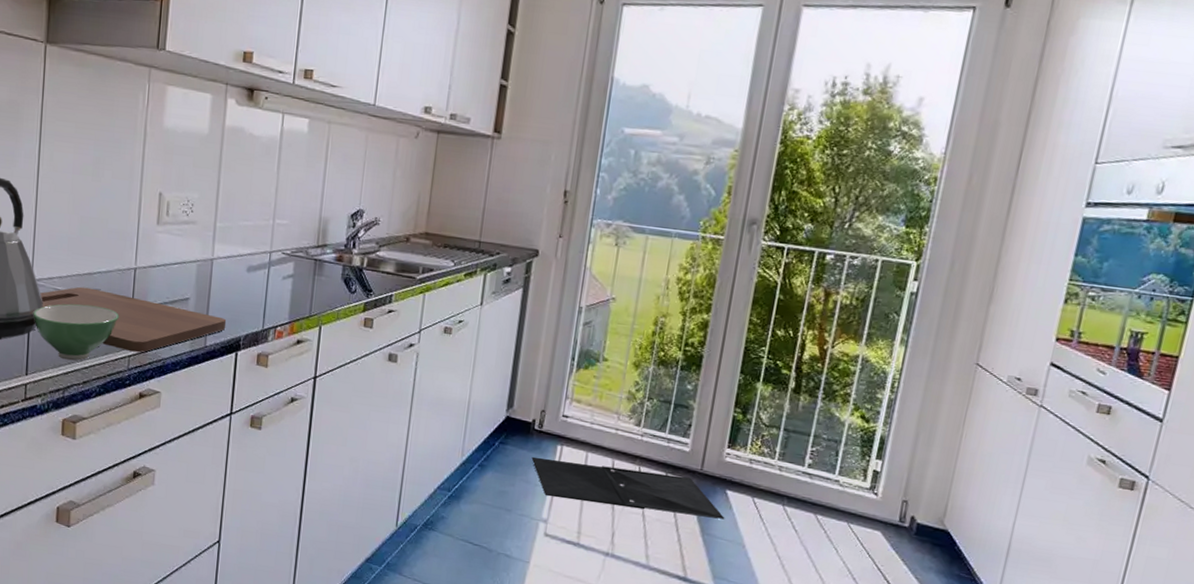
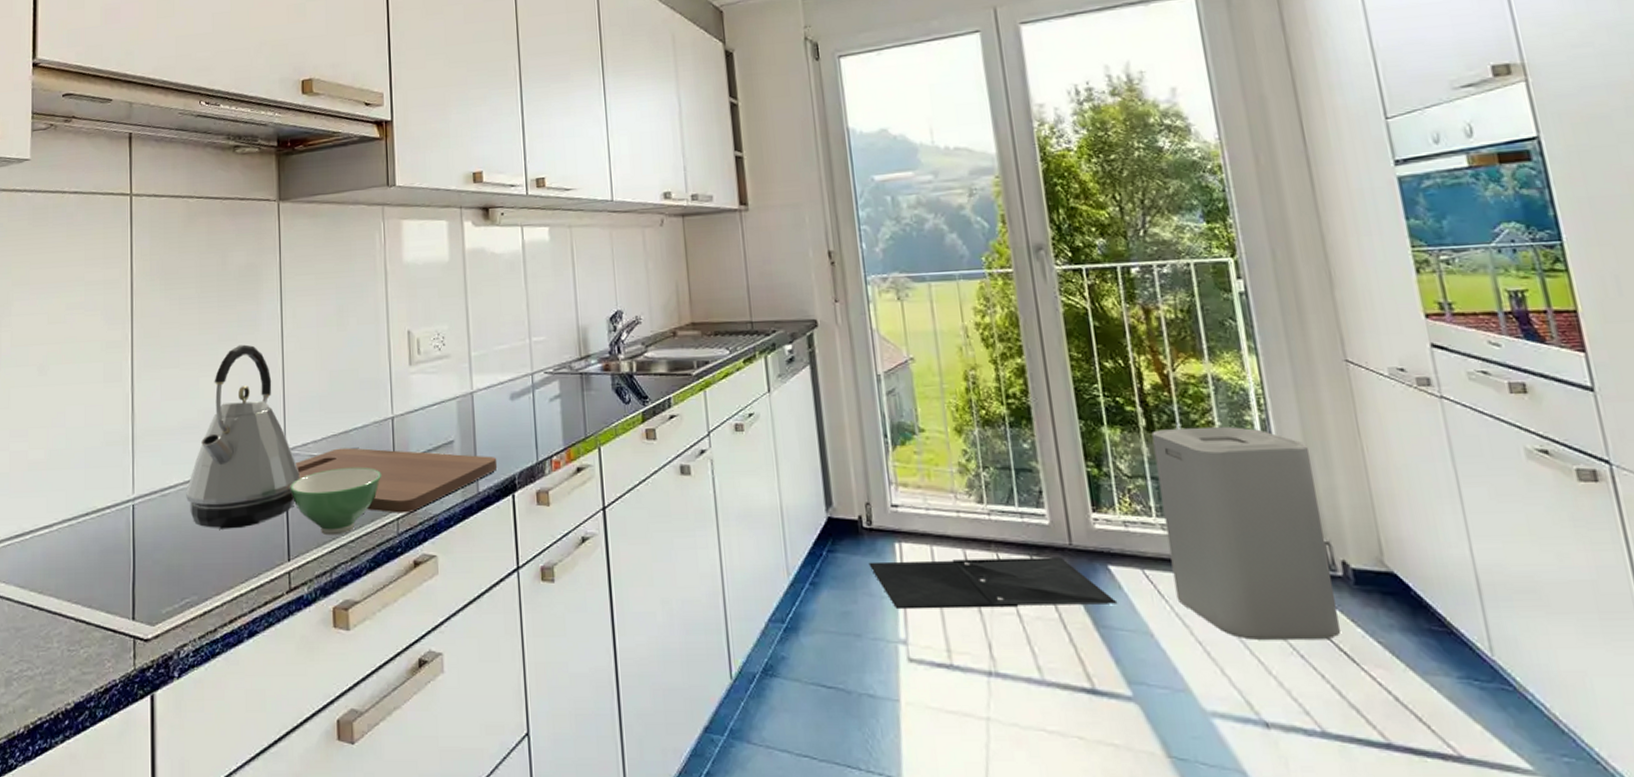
trash can: none [773,393,919,570] -> present [1151,426,1341,640]

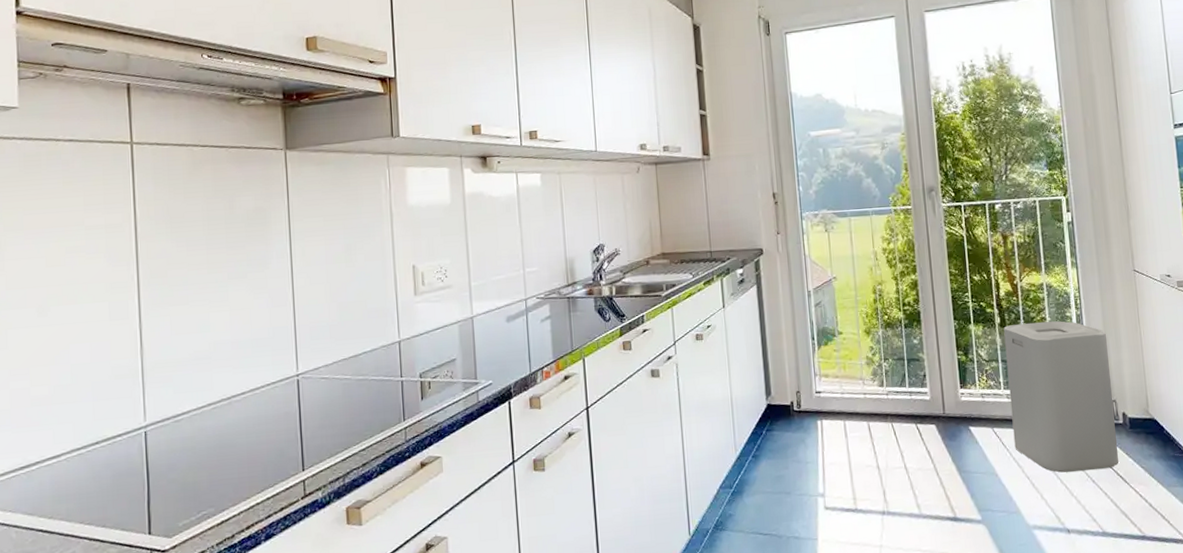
kettle: present [185,344,300,529] -> none [198,281,312,448]
bowl: present [290,467,382,536] -> none [303,385,391,447]
cutting board: present [296,447,498,513] -> none [308,369,495,423]
door mat: present [868,557,1118,610] -> none [797,423,975,471]

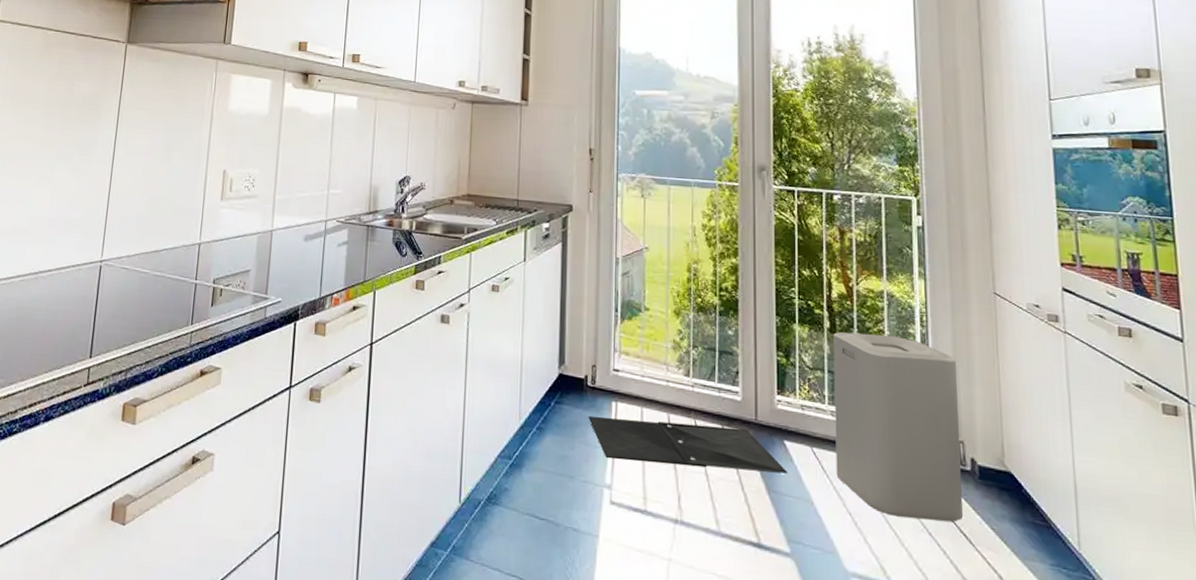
door mat: none [797,423,975,471] -> present [588,415,788,474]

